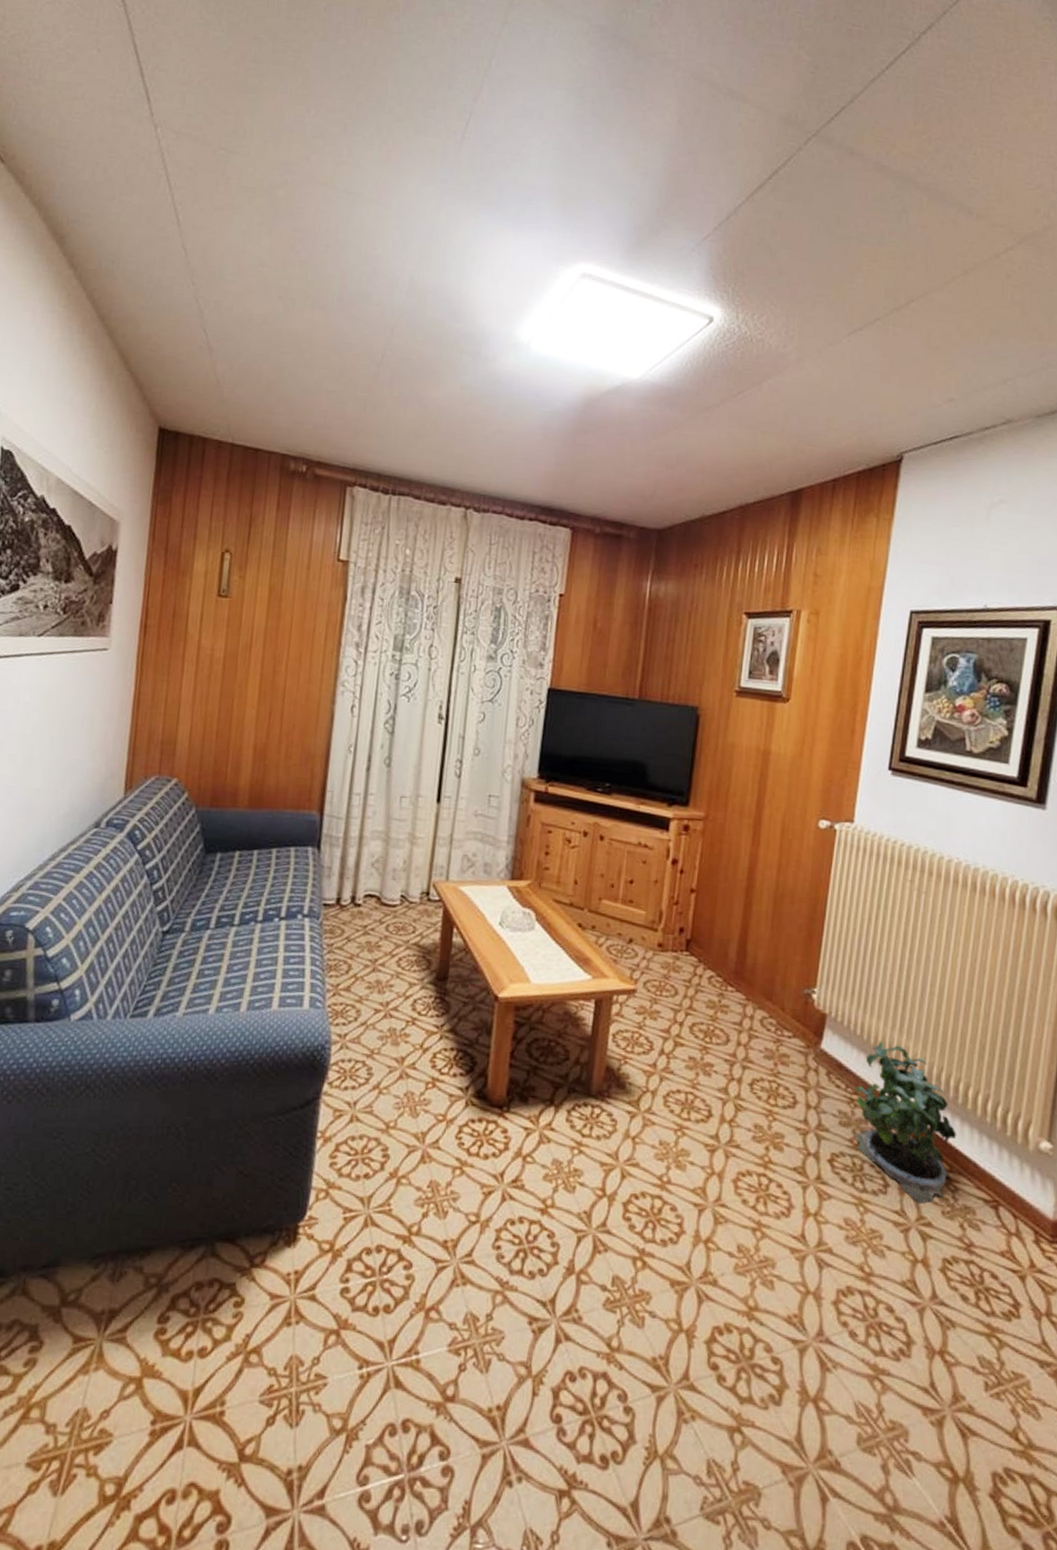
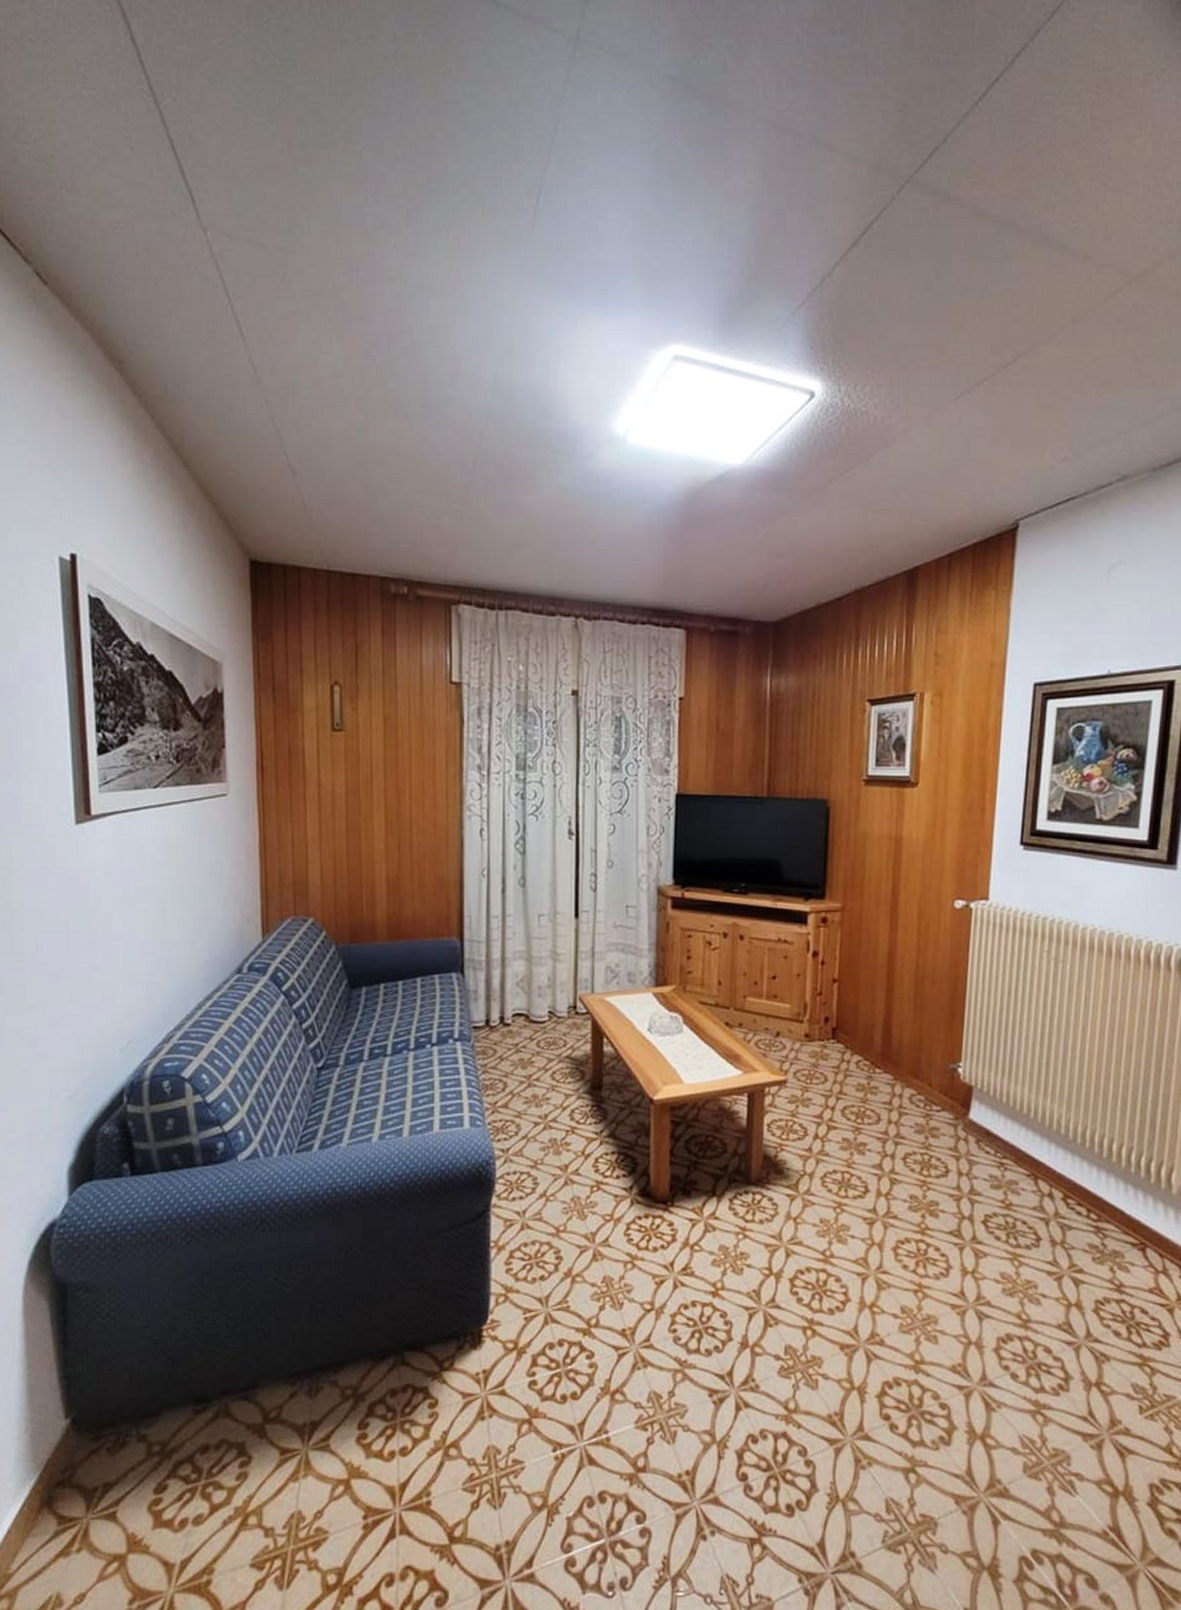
potted plant: present [854,1041,957,1204] -> none [1003,1106,1104,1254]

